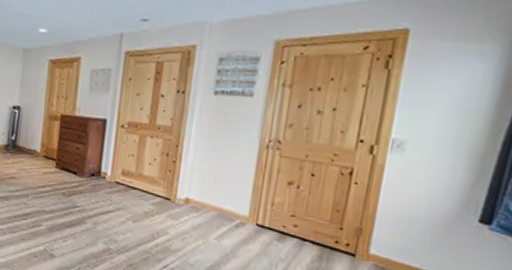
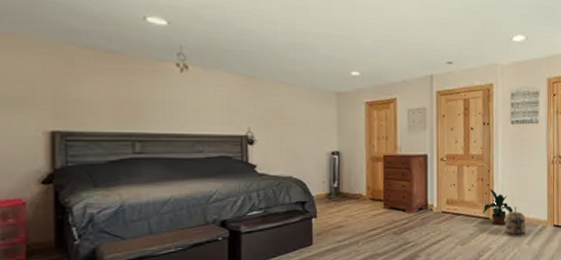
potted plant: none [162,167,202,211] -> present [482,189,513,226]
basket: none [187,192,218,230] -> present [505,206,526,238]

